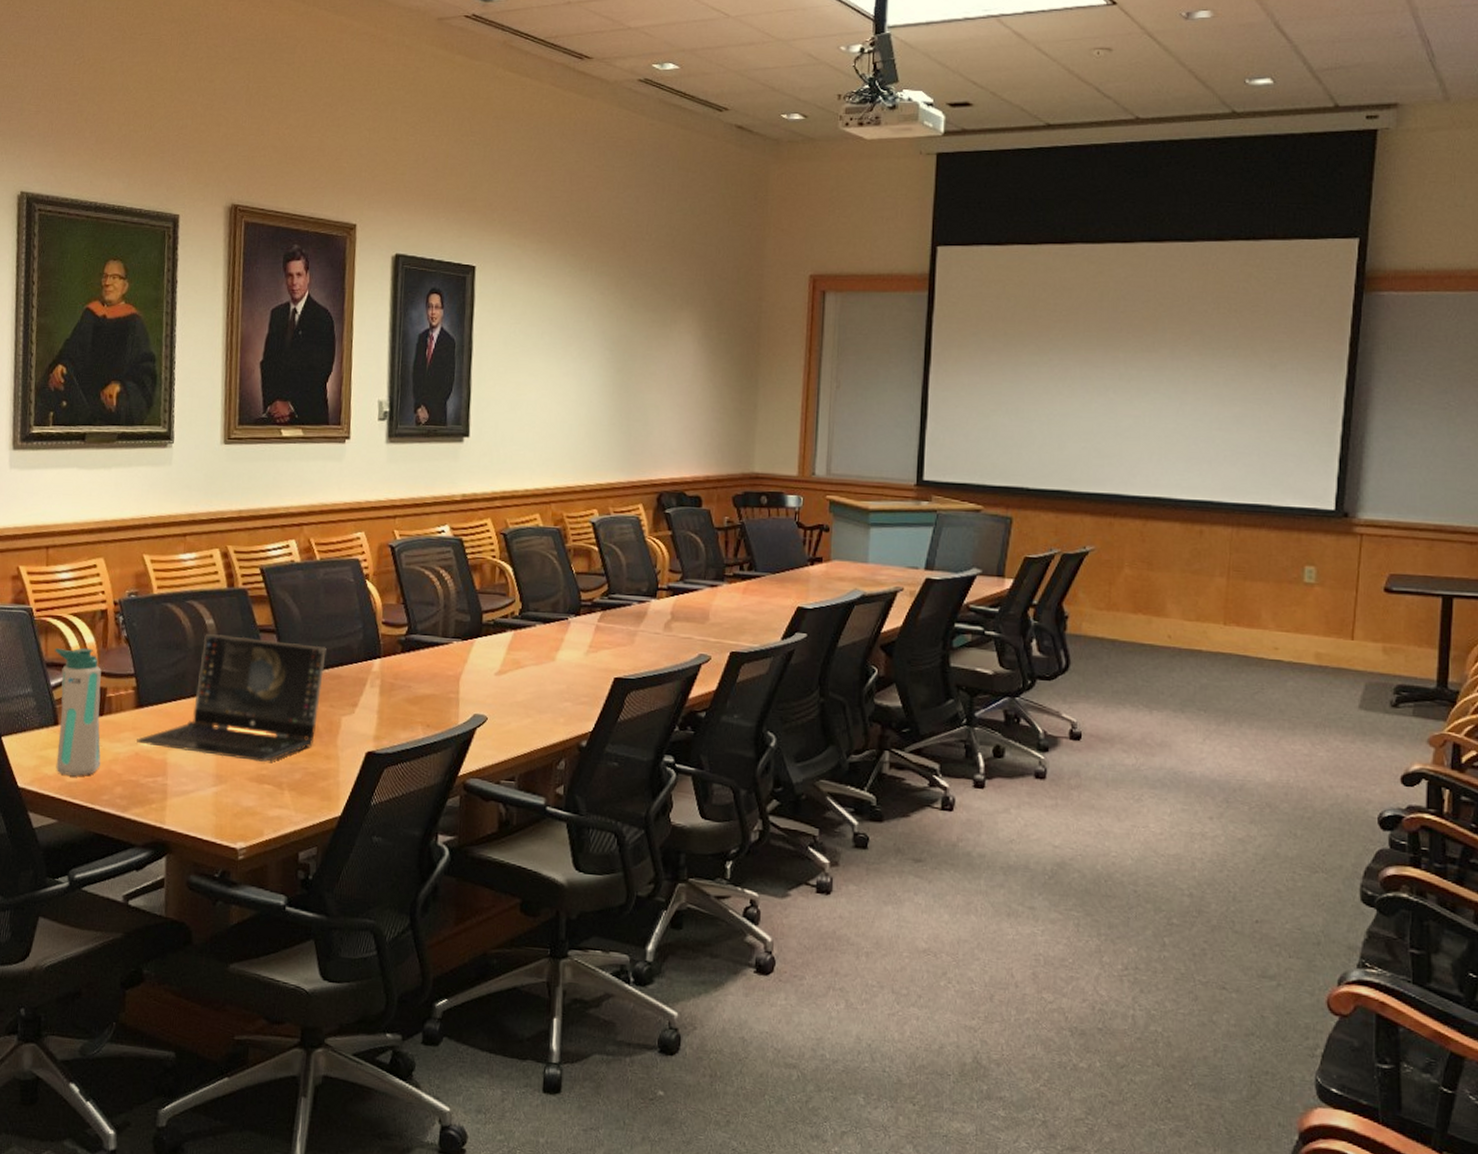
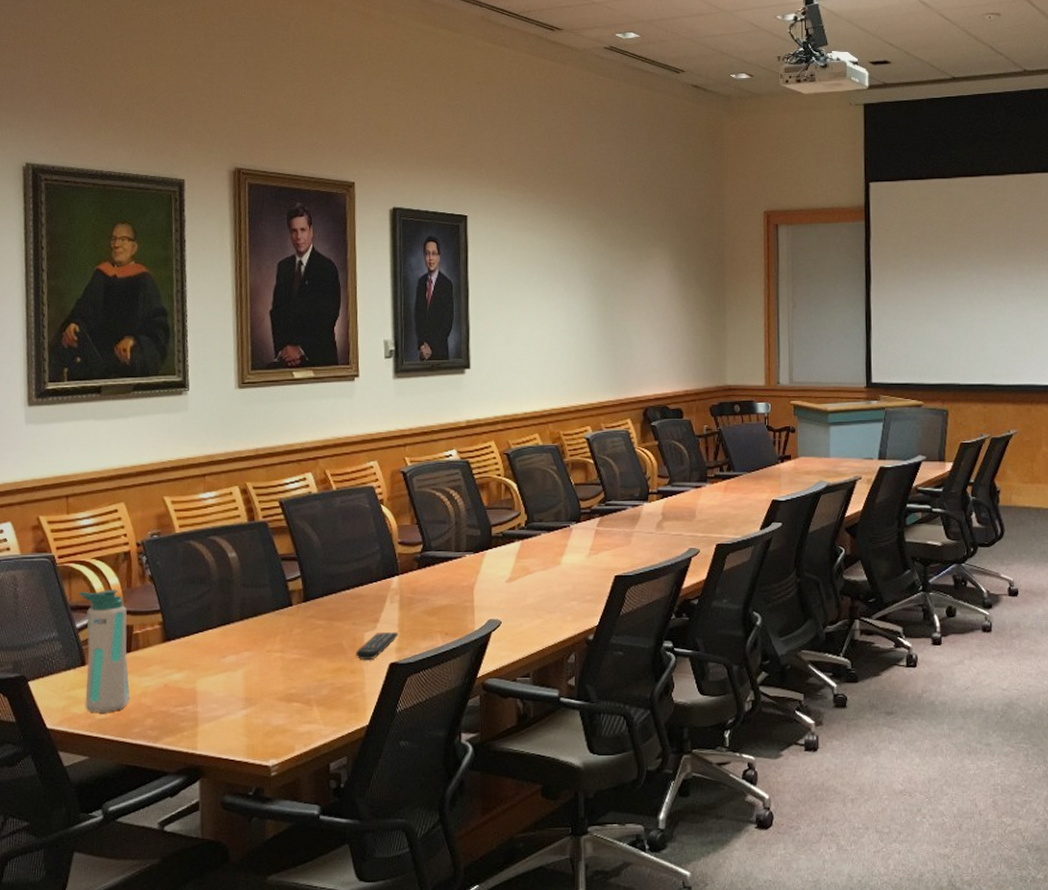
laptop: present [137,634,327,762] -> none [165,566,347,682]
remote control: none [331,718,377,746] -> present [356,632,399,660]

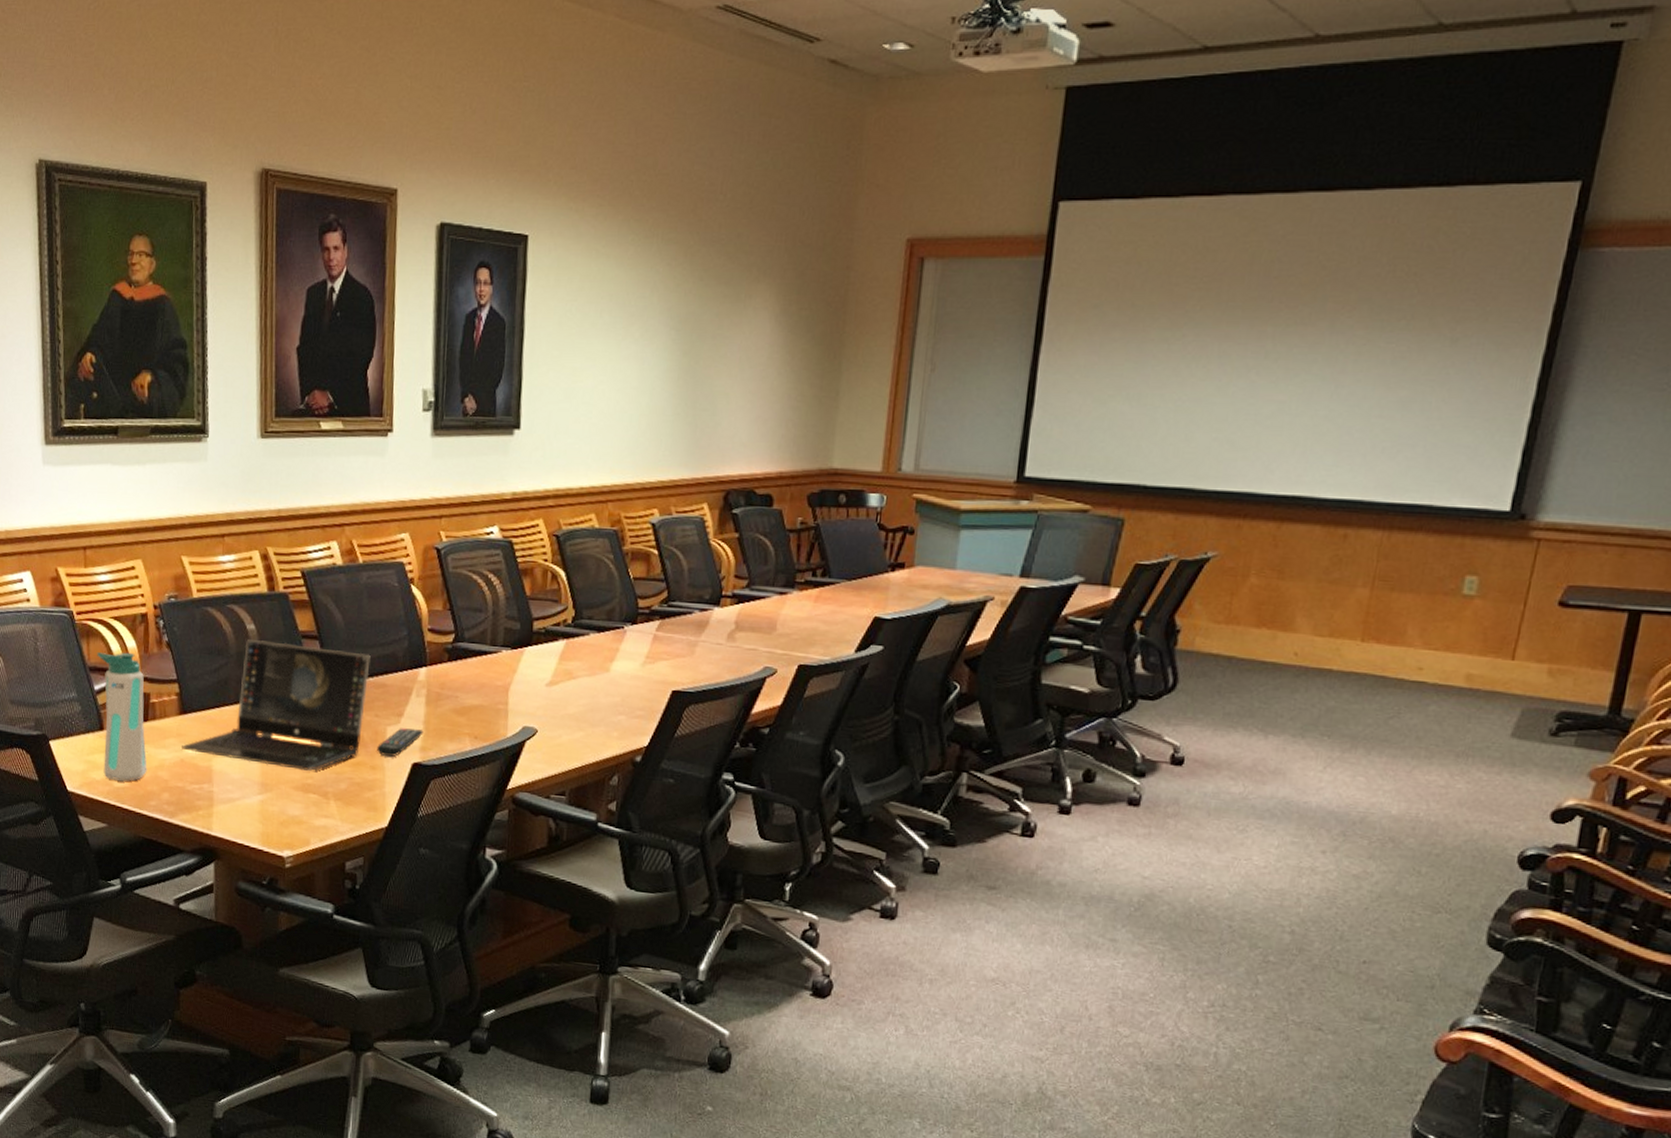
laptop: none [165,566,347,682] -> present [182,640,371,771]

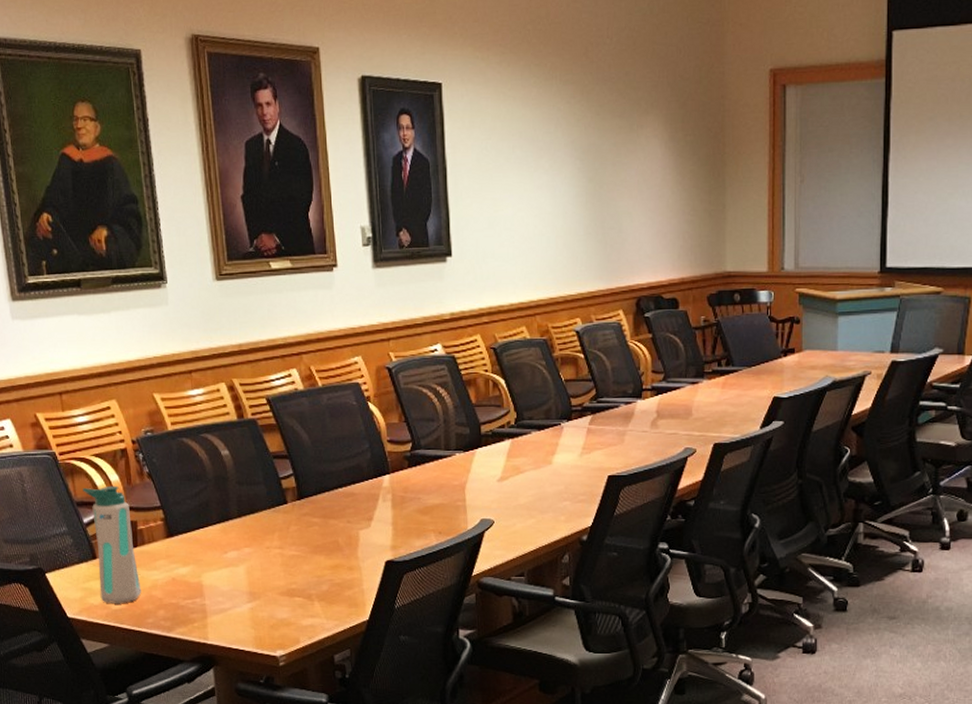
laptop: present [182,640,371,771] -> none [172,464,339,577]
remote control: present [377,728,424,757] -> none [352,531,393,557]

